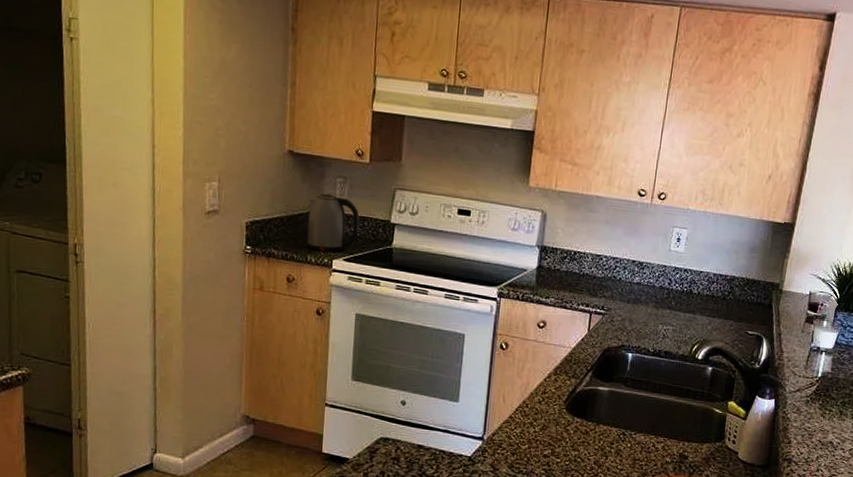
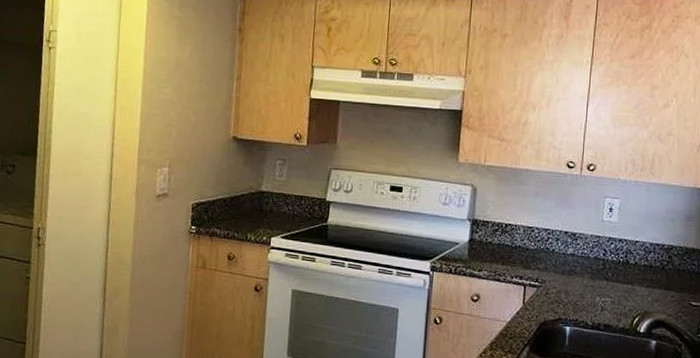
kettle: present [307,193,360,253] -> none [247,175,297,231]

